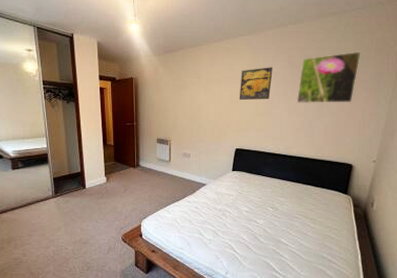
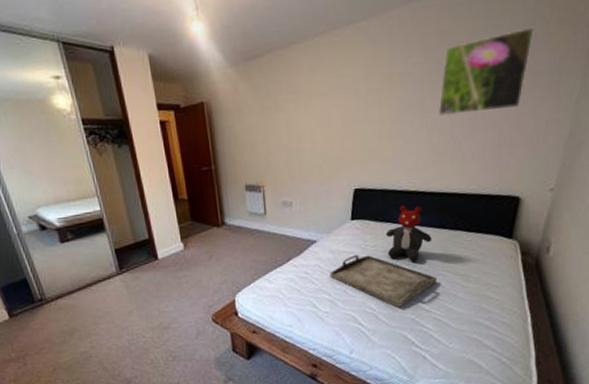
serving tray: none [214,197,293,240] -> present [329,255,438,308]
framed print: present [239,67,273,100] -> none [355,65,402,119]
teddy bear: none [256,164,290,206] -> present [385,206,432,262]

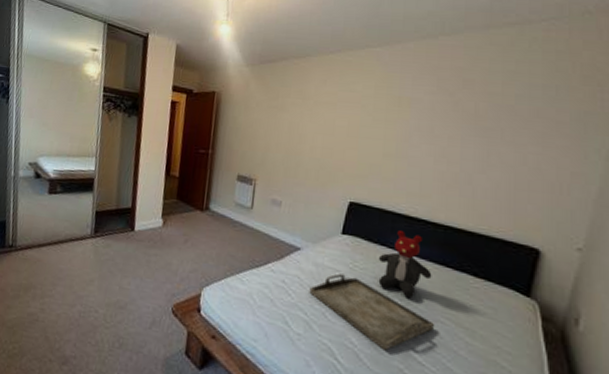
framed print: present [437,27,534,116] -> none [447,78,555,152]

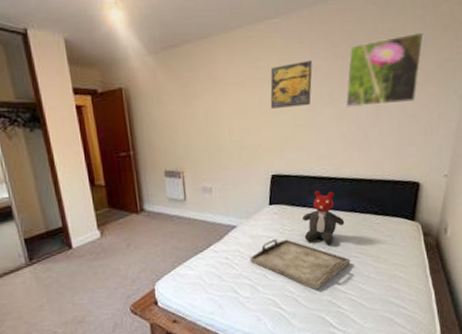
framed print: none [359,91,413,137] -> present [270,60,313,109]
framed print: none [447,78,555,152] -> present [345,31,424,108]

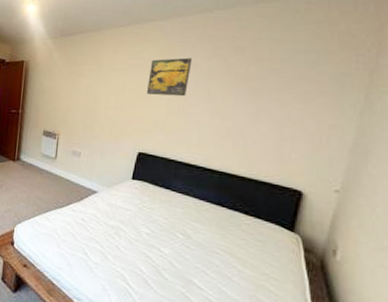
serving tray: present [250,239,351,290] -> none [105,212,212,277]
teddy bear: present [302,191,345,245] -> none [163,176,209,233]
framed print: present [345,31,424,108] -> none [222,44,316,109]

